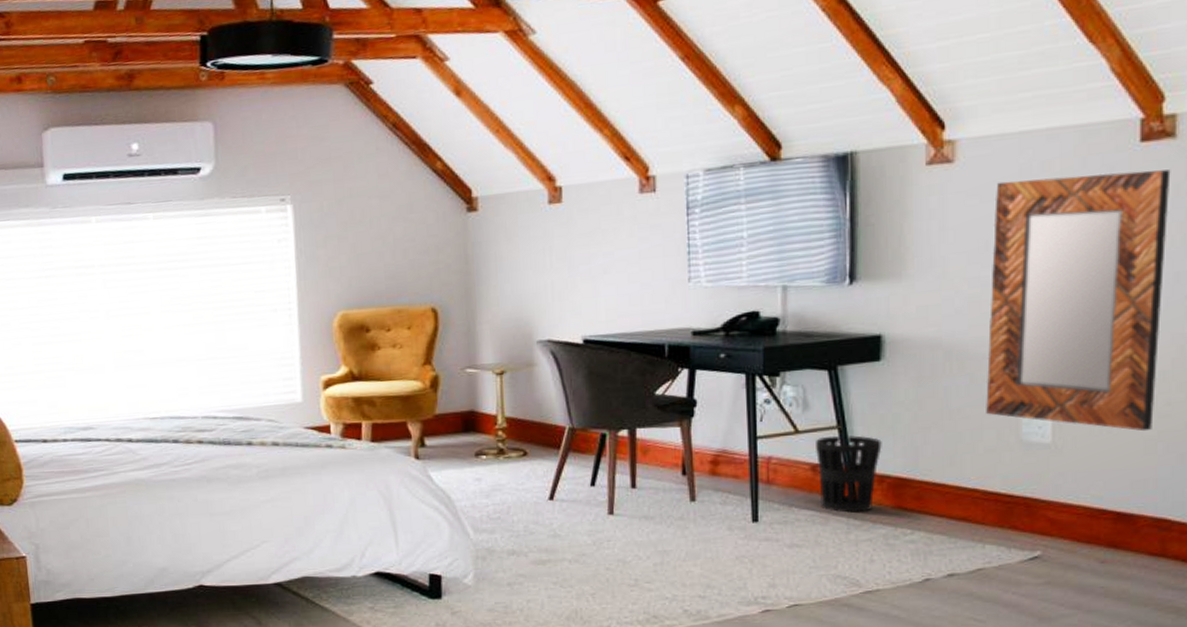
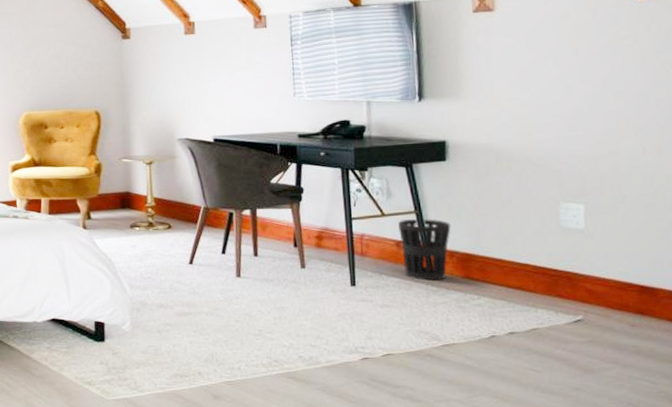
home mirror: present [986,169,1171,432] -> none [527,20,664,222]

